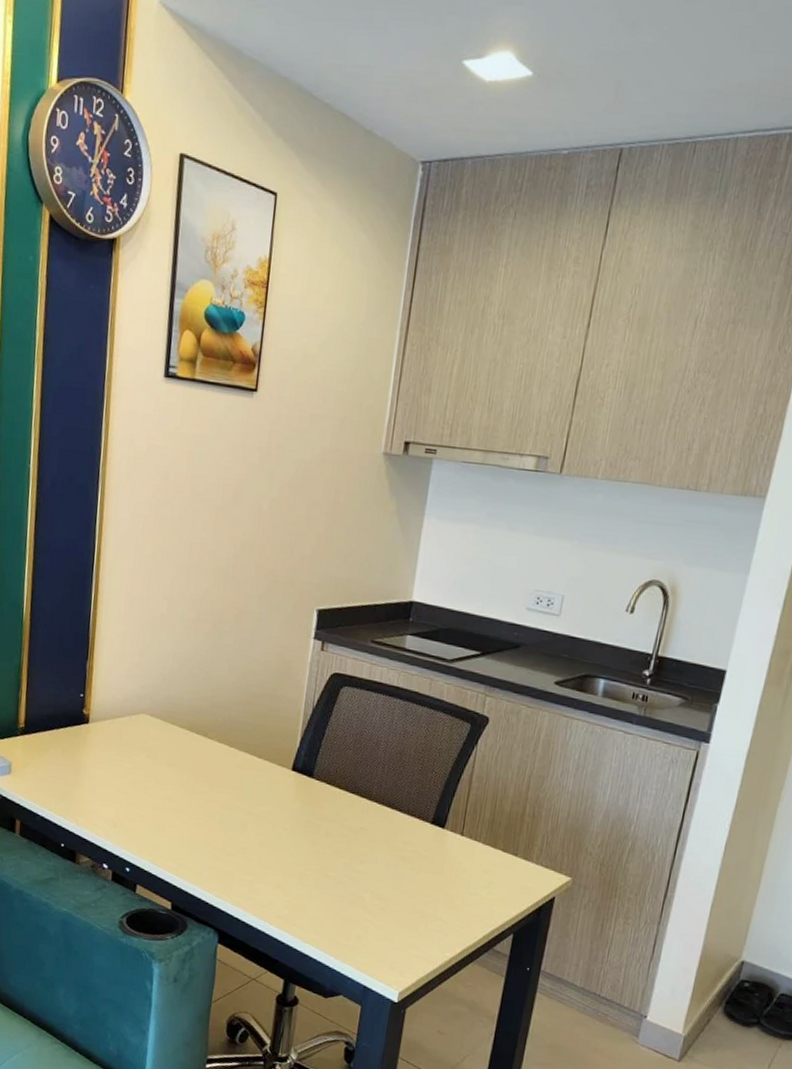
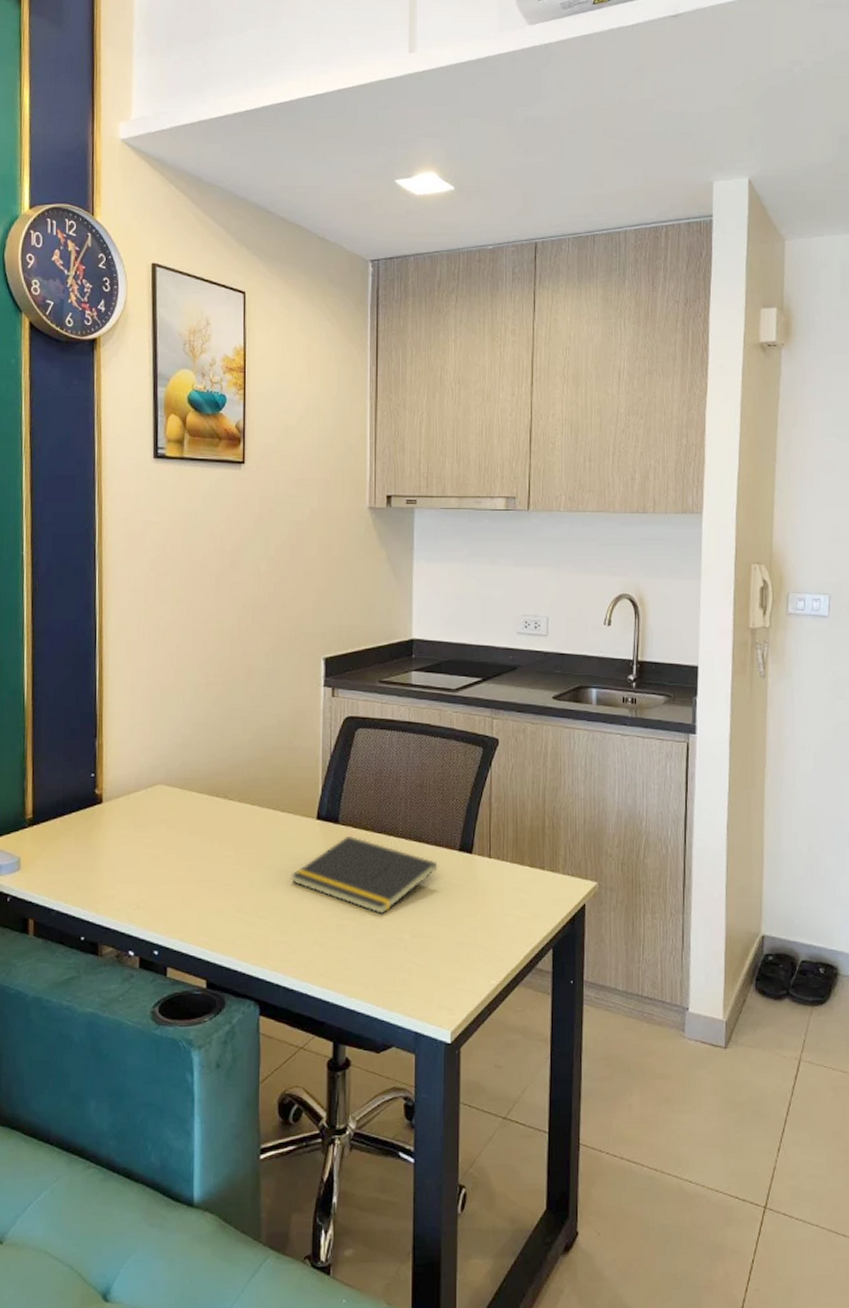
notepad: none [260,791,408,871] -> present [291,836,438,914]

